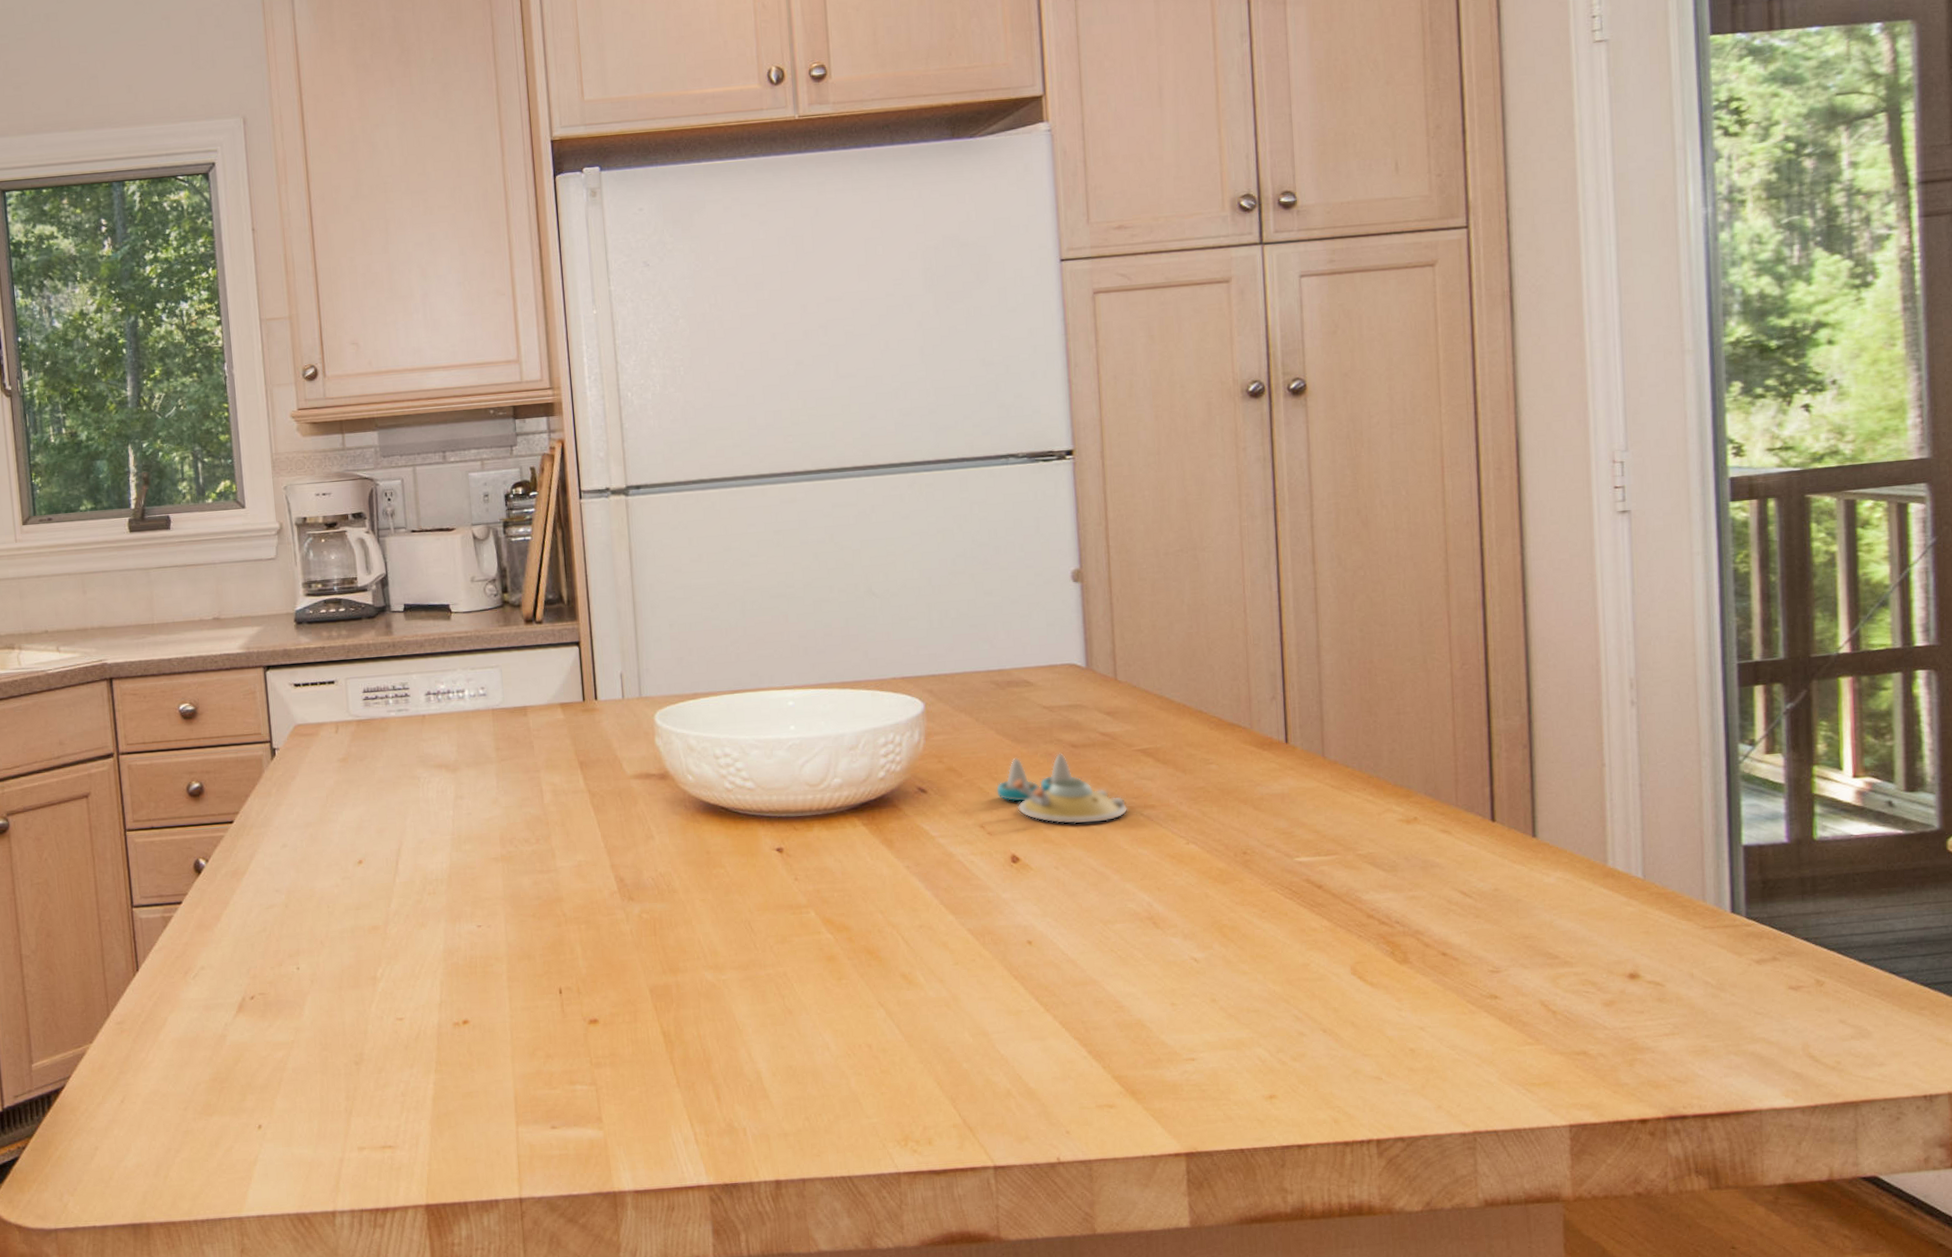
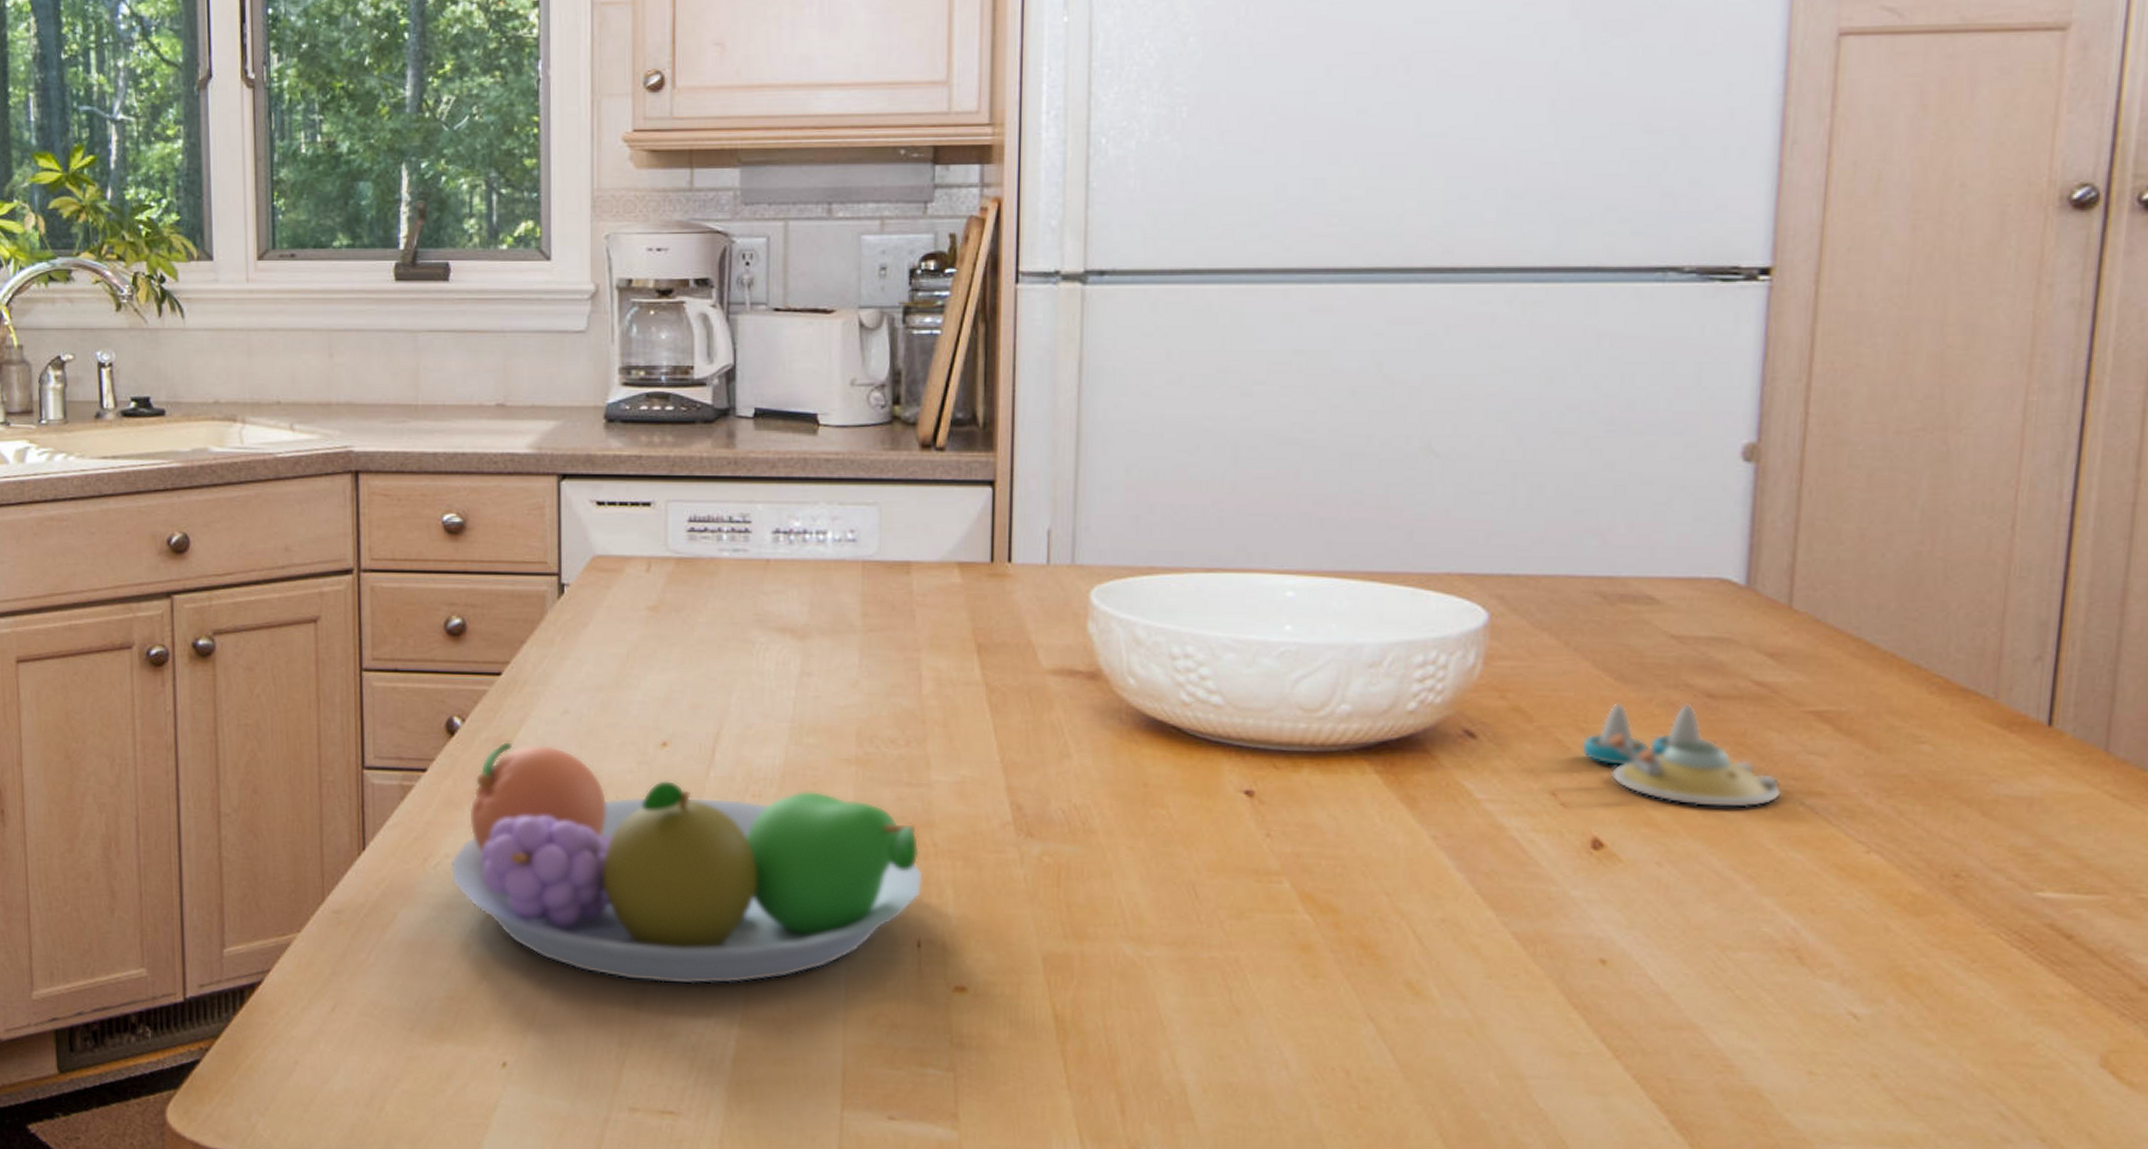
fruit bowl: none [205,872,559,1048] -> present [450,742,923,985]

